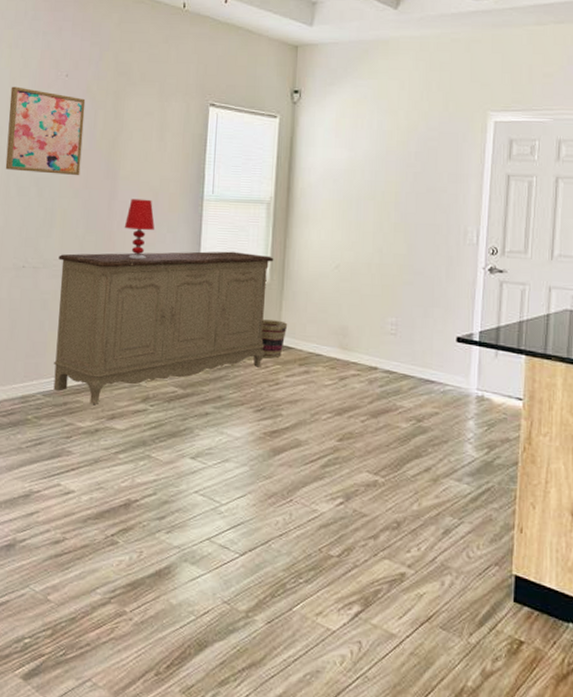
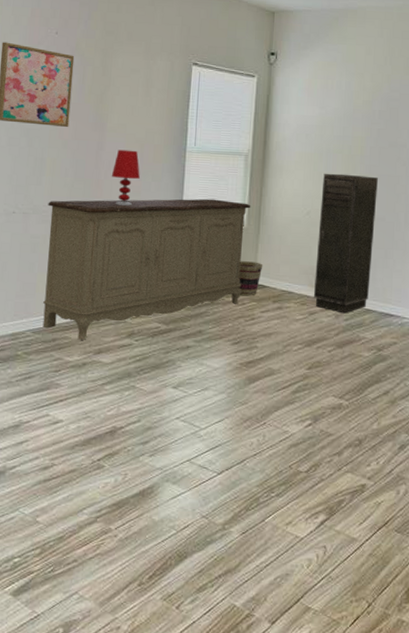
storage cabinet: none [343,222,415,379] -> present [313,173,378,314]

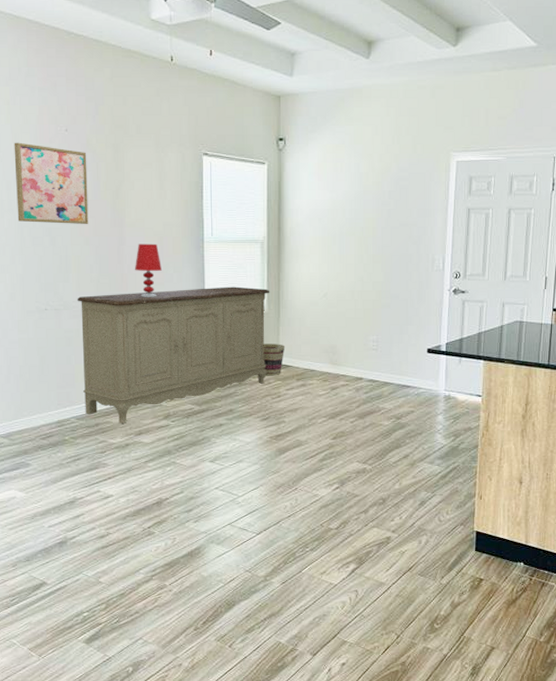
storage cabinet: present [313,173,378,314] -> none [334,255,390,387]

